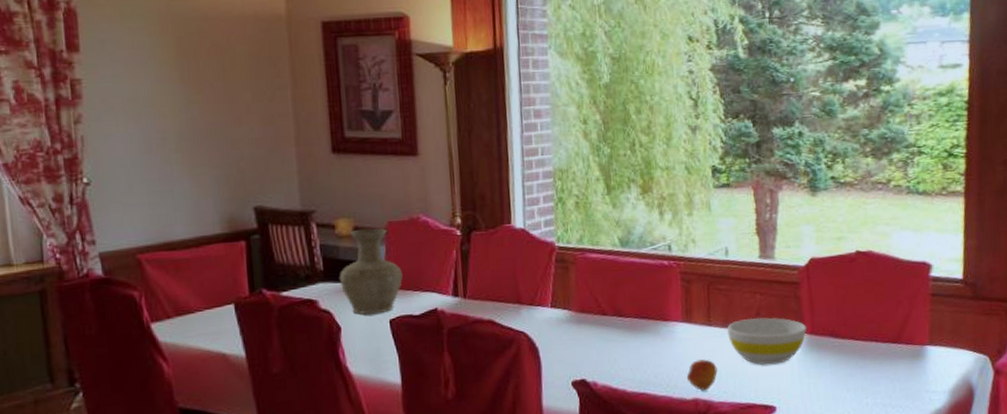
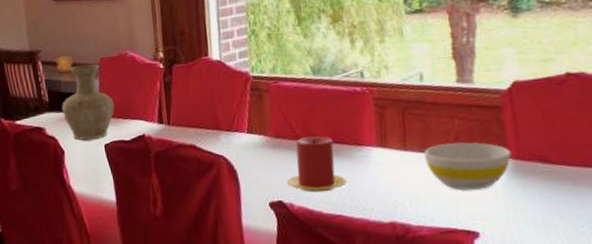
candle: none [590,311,652,370] -> present [286,136,347,193]
fruit: present [686,359,718,391] -> none [382,183,415,214]

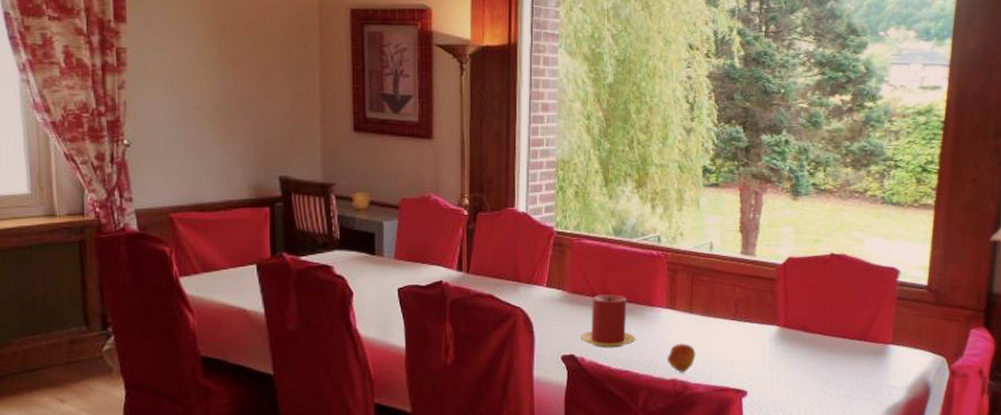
vase: present [61,64,114,140] -> none [353,203,412,283]
fruit: none [382,183,415,214] -> present [667,343,696,372]
bowl: present [424,142,512,190] -> none [708,308,780,353]

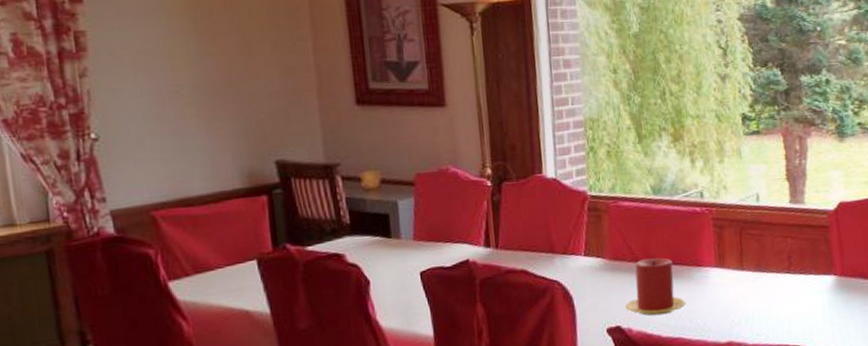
fruit: present [667,343,696,372] -> none [720,303,751,334]

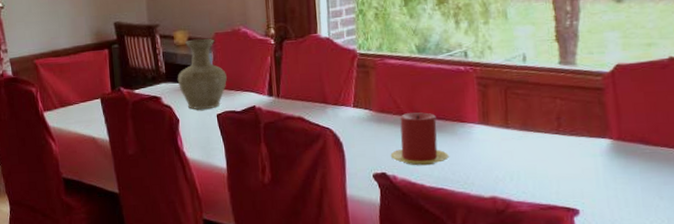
vase: none [366,180,433,267] -> present [177,39,227,110]

